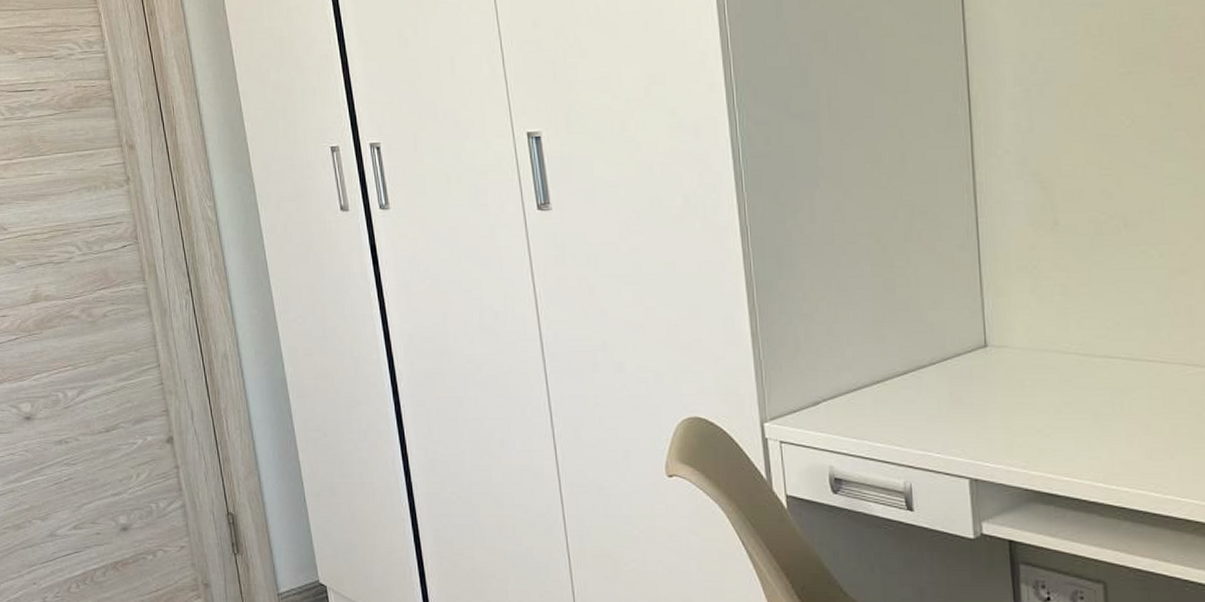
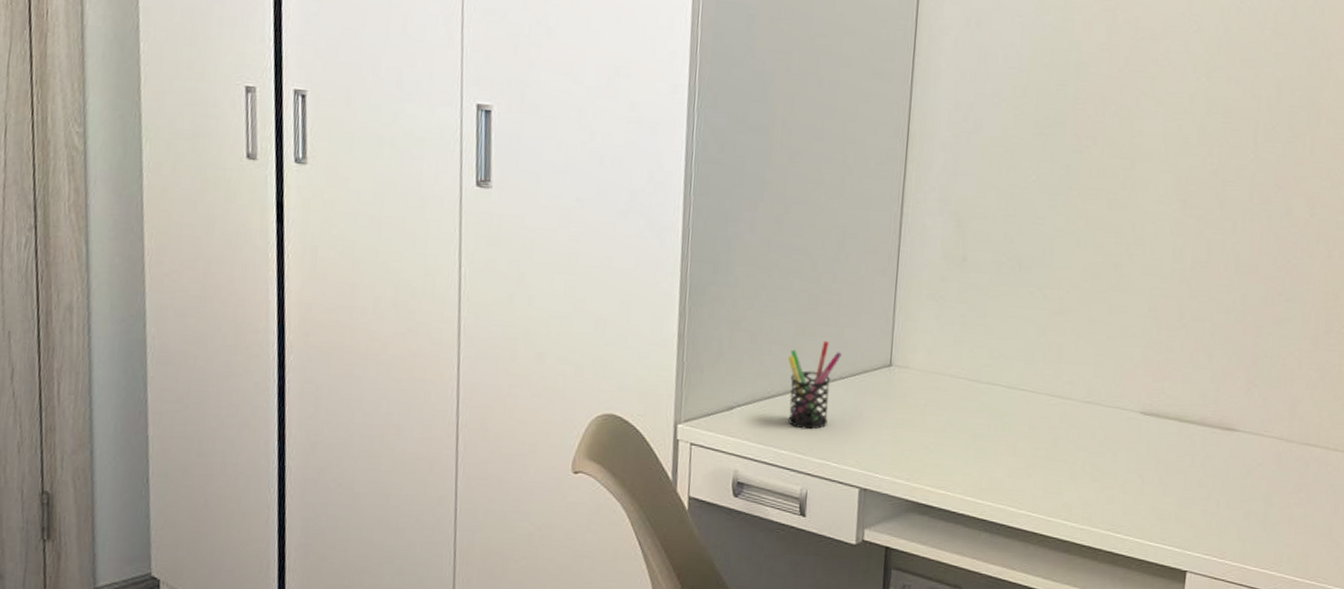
pen holder: none [870,325,928,420] -> present [788,340,842,430]

